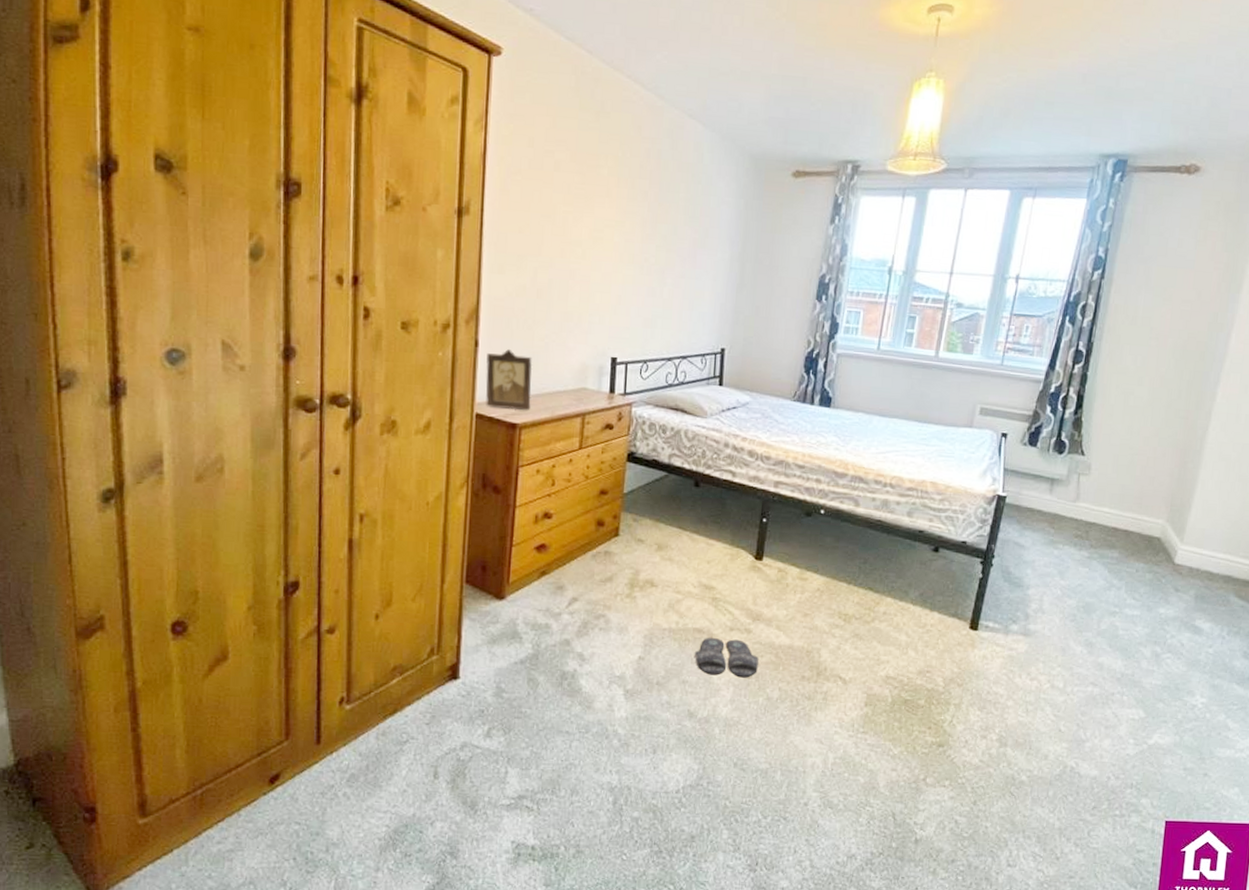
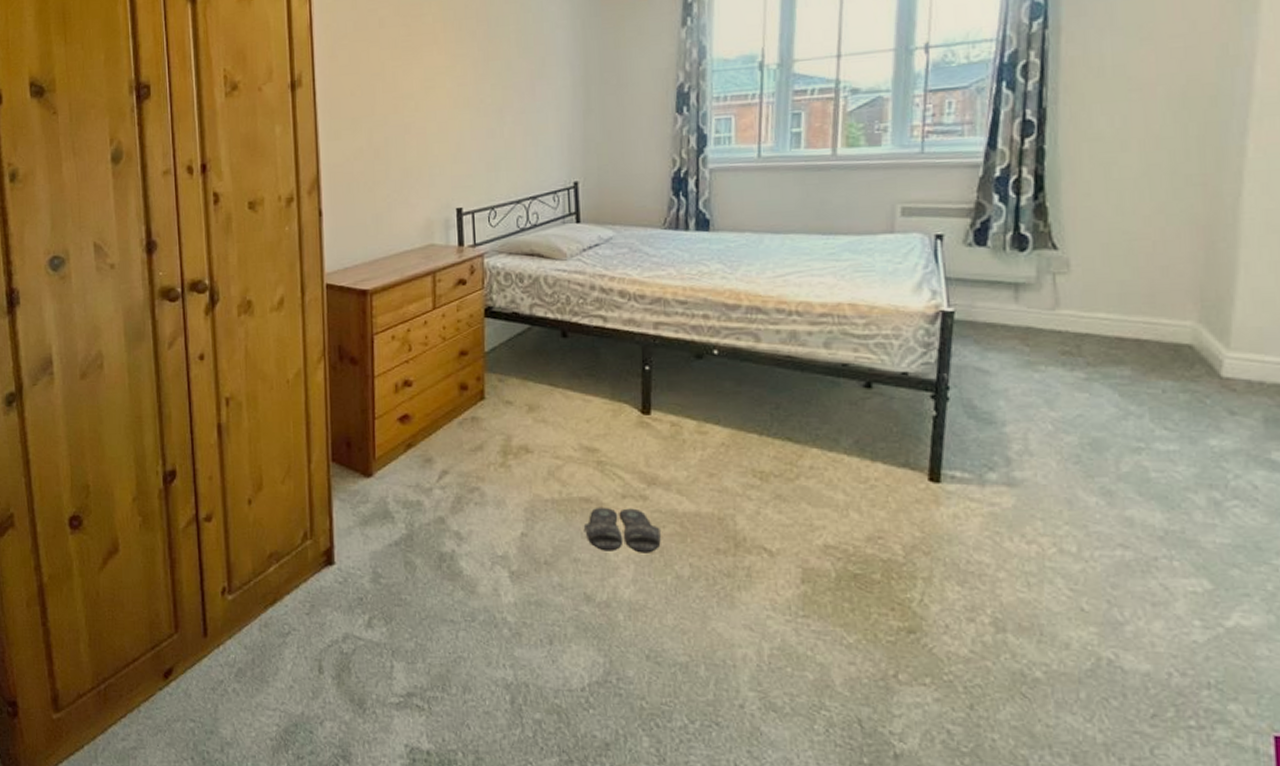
photo frame: present [486,348,533,410] -> none [331,213,379,276]

